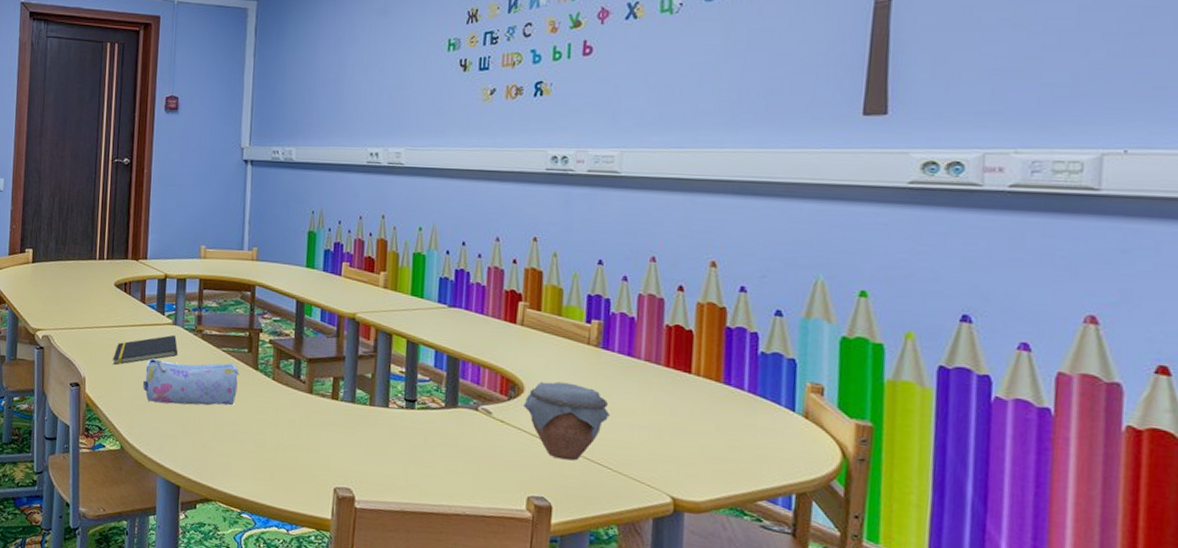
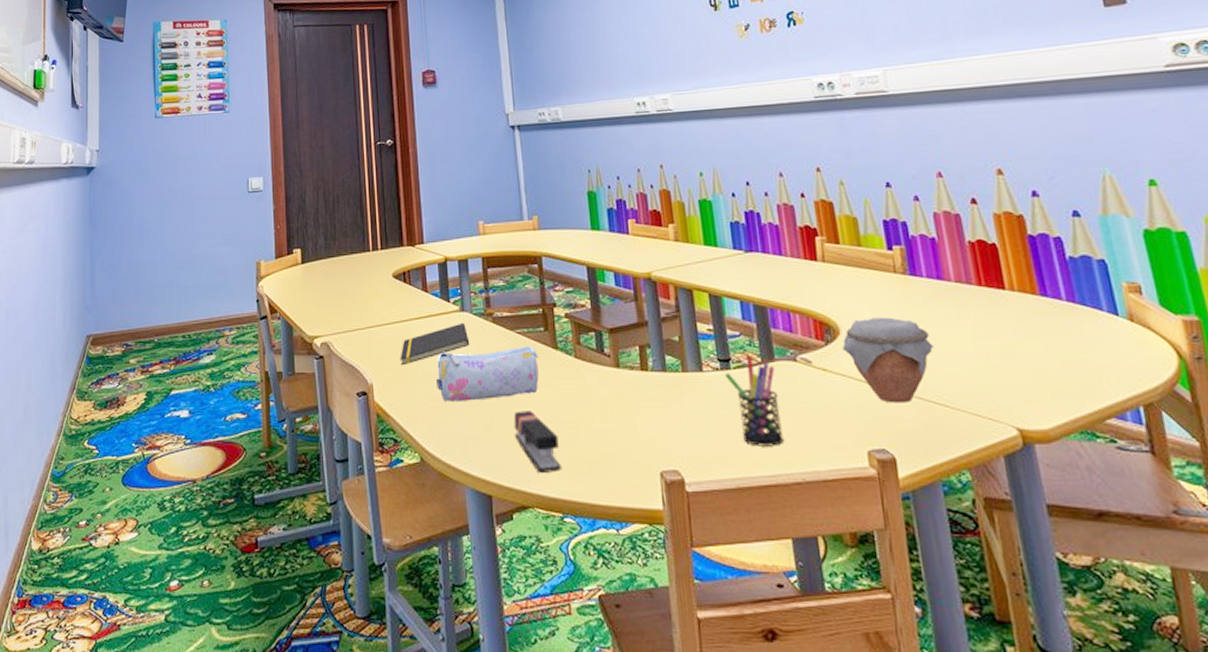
stapler: none [207,418,247,475] -> present [513,410,562,473]
pen holder: none [409,399,456,481] -> present [725,355,784,447]

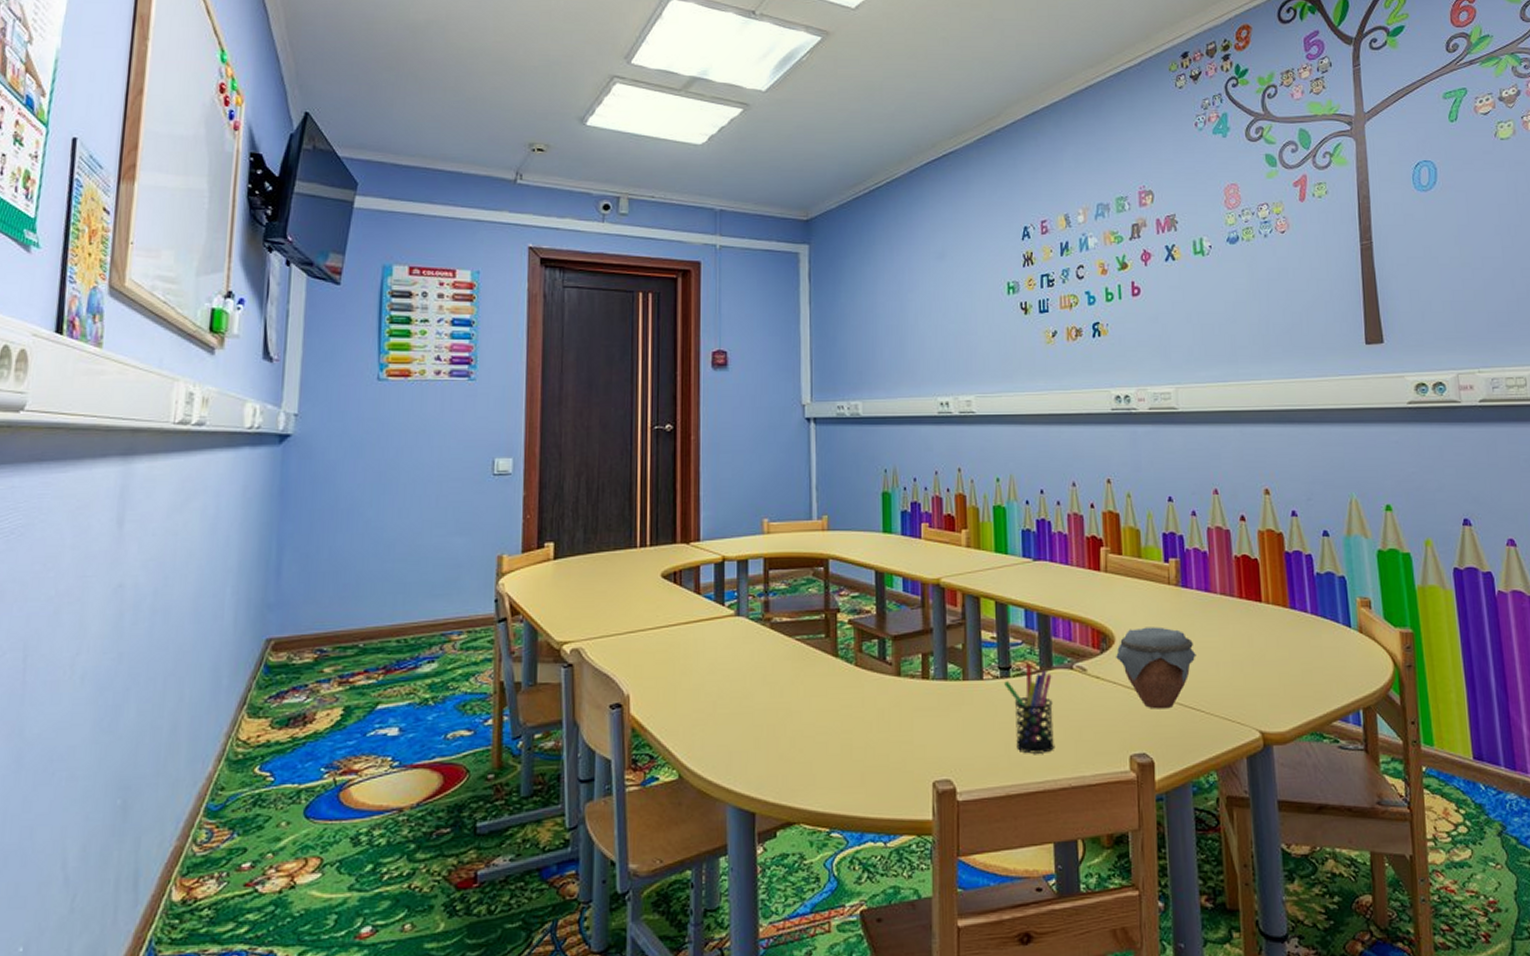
notepad: present [400,322,470,366] -> none [663,628,744,675]
pencil case: present [436,346,539,401] -> none [703,654,817,713]
stapler: present [513,410,562,473] -> none [785,721,833,787]

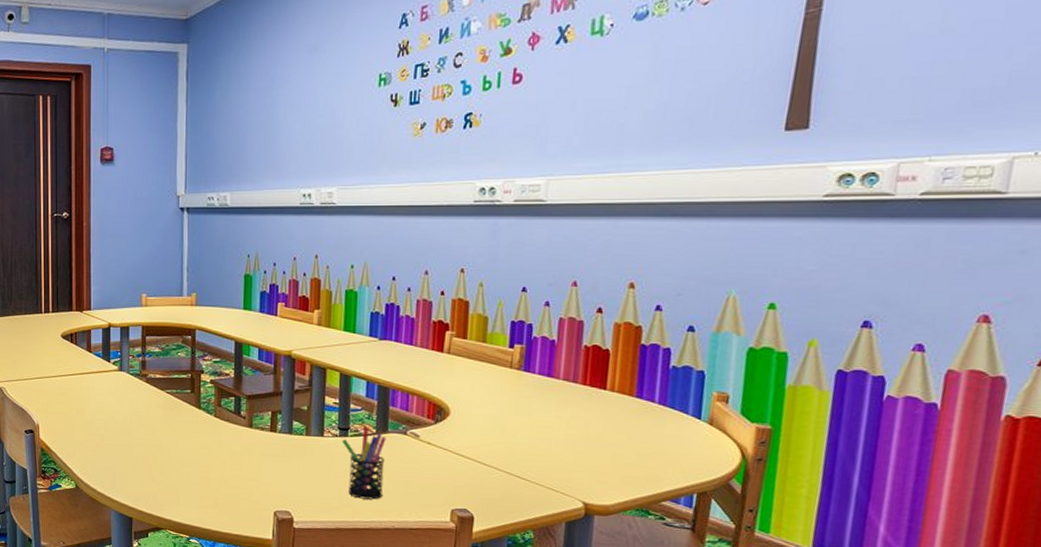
jar: present [1115,627,1196,709] -> none [448,404,529,475]

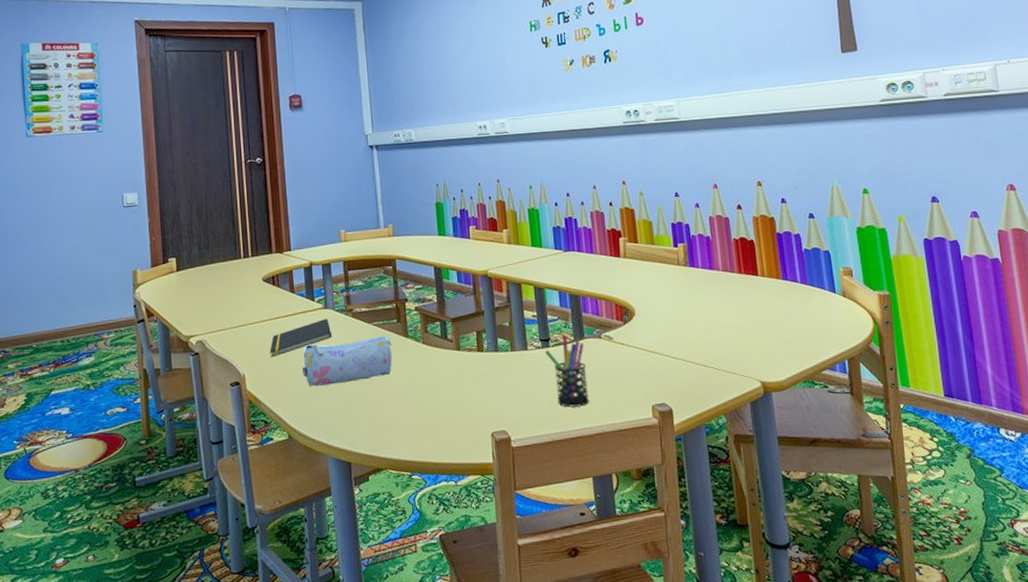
notepad: none [63,380,125,412] -> present [269,318,333,358]
pencil case: none [94,403,183,444] -> present [303,336,392,386]

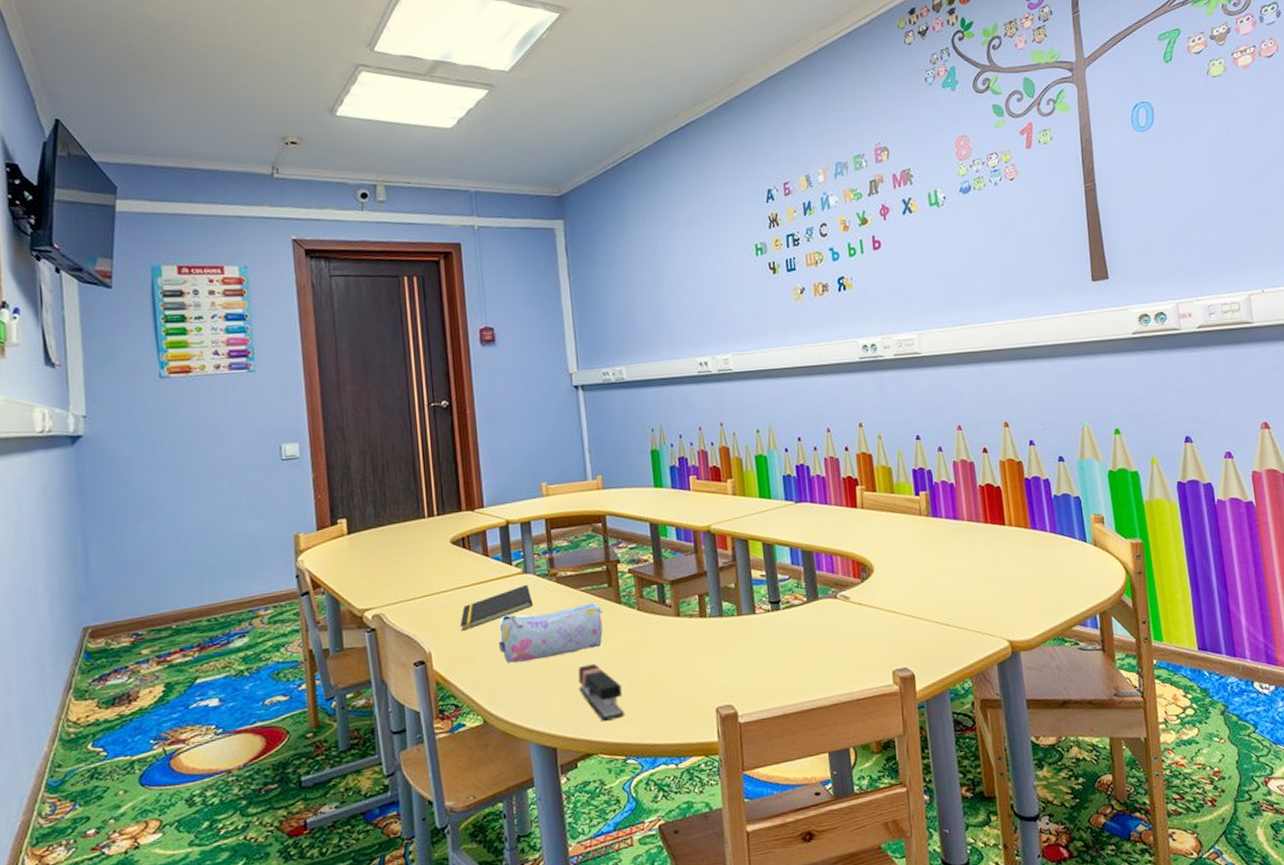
stapler: none [370,389,411,440] -> present [578,664,625,721]
pen holder: present [545,335,589,407] -> none [775,596,824,676]

